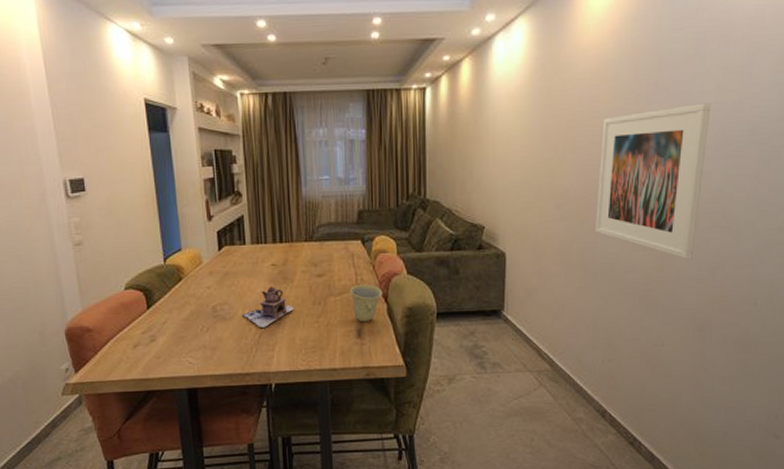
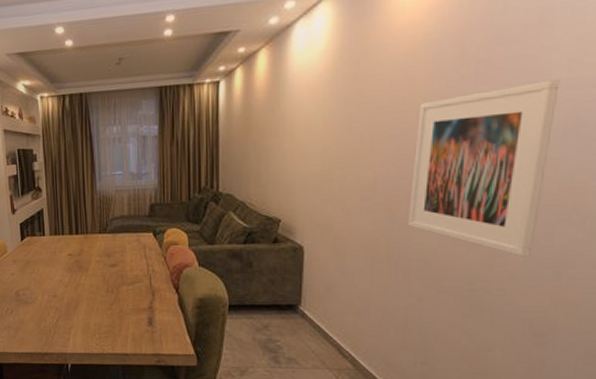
teapot: present [242,286,294,329] -> none [42,274,89,313]
cup: present [349,284,383,322] -> none [141,275,174,311]

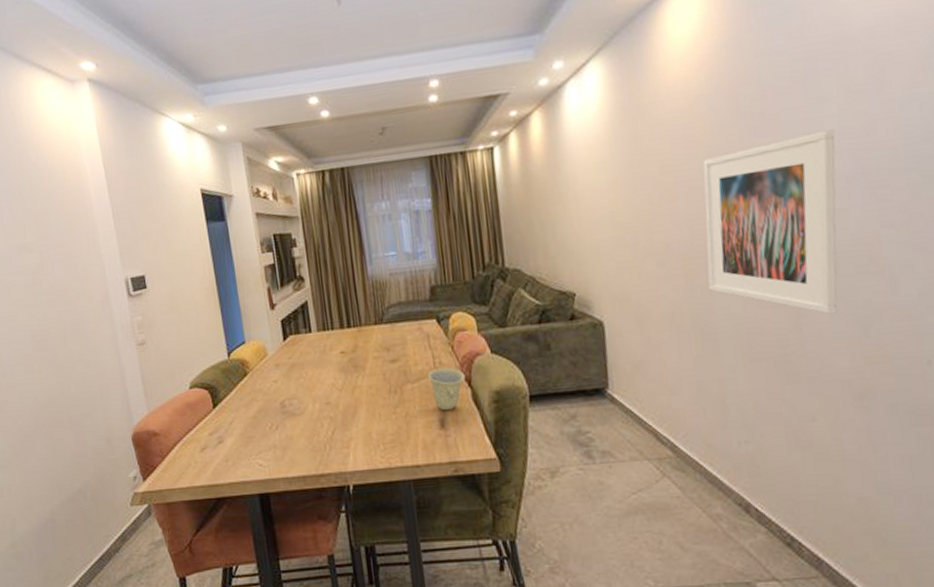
cup: none [141,275,174,311] -> present [427,367,466,411]

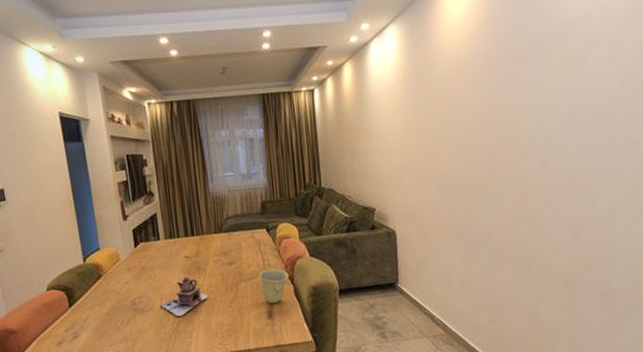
teapot: none [312,376,368,424] -> present [160,277,209,318]
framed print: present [703,130,838,315] -> none [469,90,558,226]

